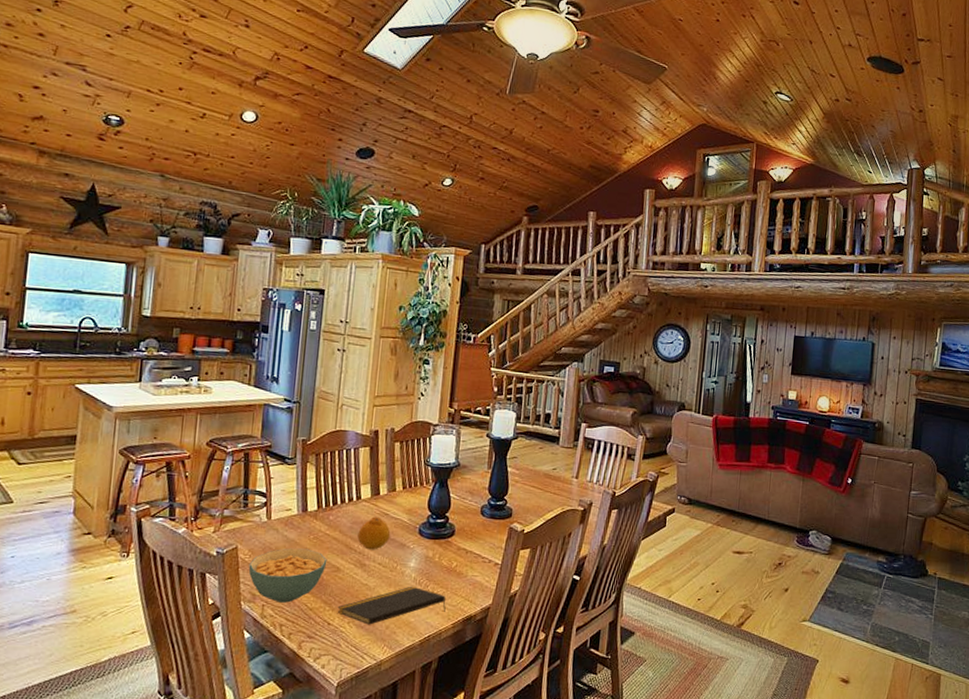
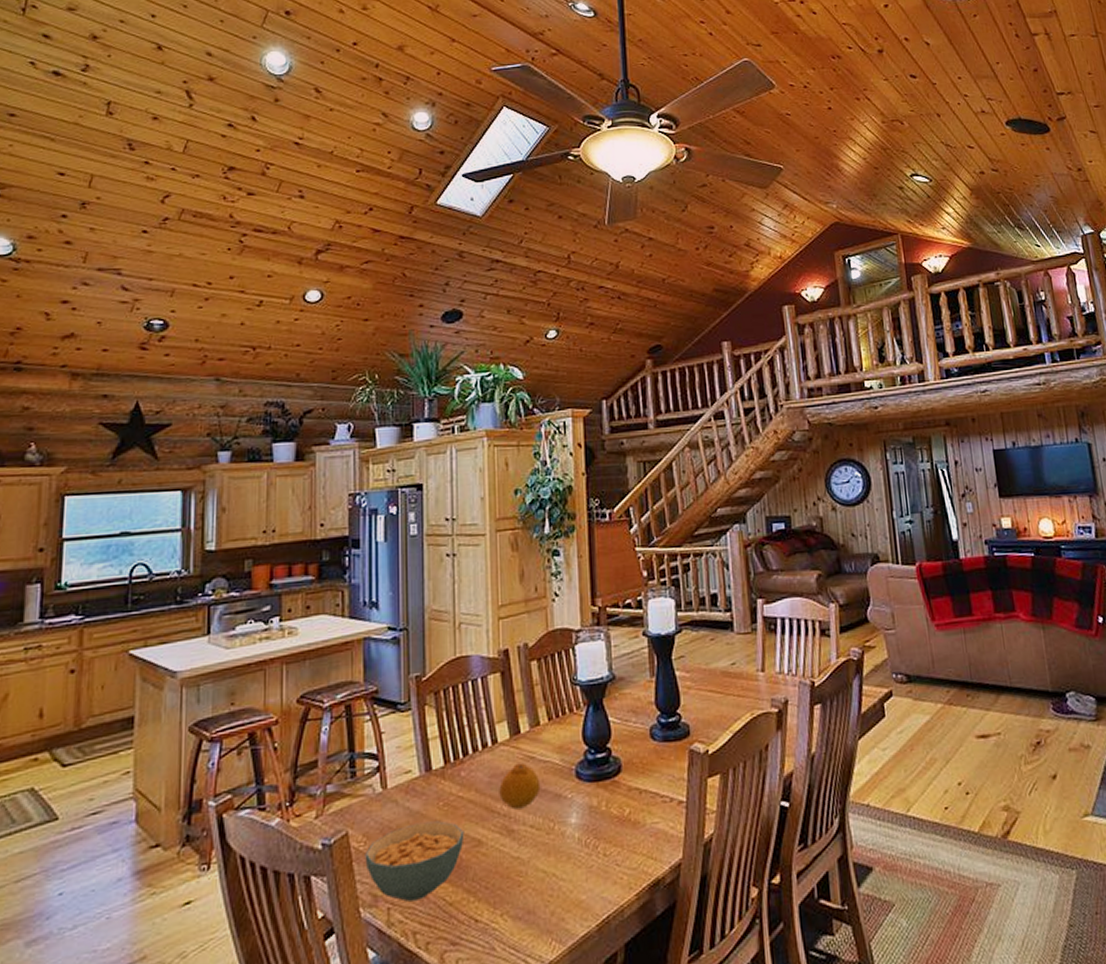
notepad: present [337,586,446,625] -> none [485,849,624,914]

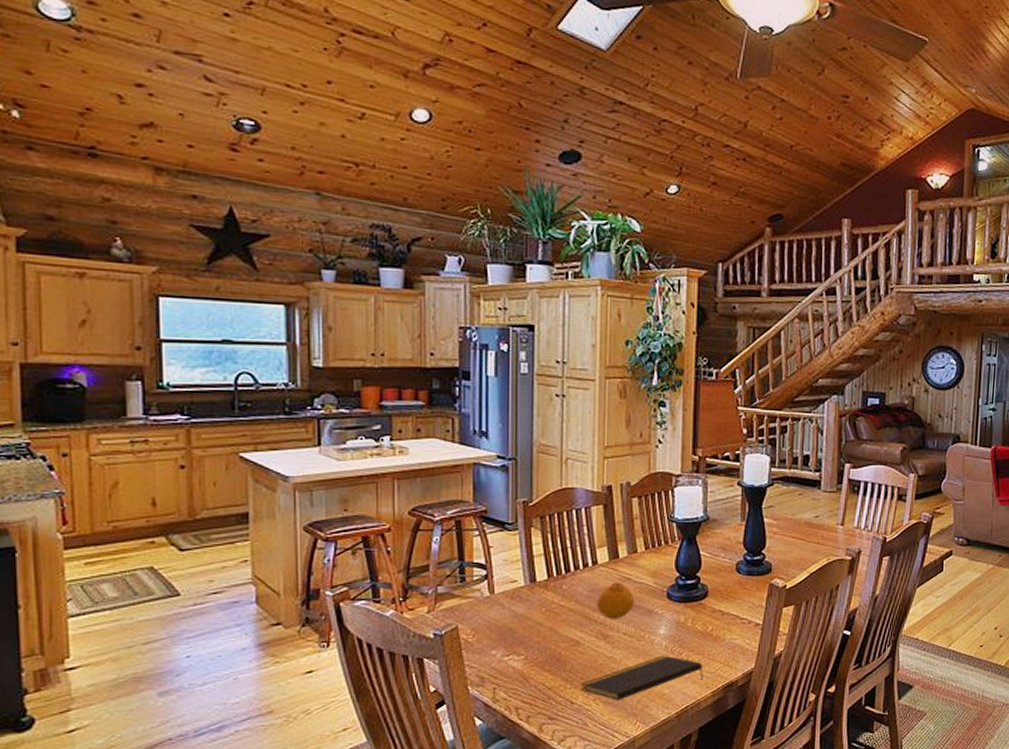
cereal bowl: present [365,821,465,902] -> none [473,623,564,684]
notepad: none [485,849,624,914] -> present [580,655,703,701]

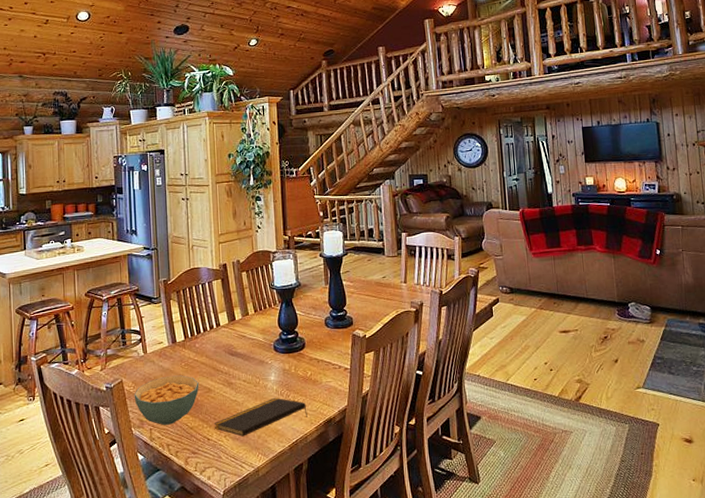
cereal bowl: none [473,623,564,684] -> present [134,375,199,425]
fruit: present [597,582,635,619] -> none [222,339,250,370]

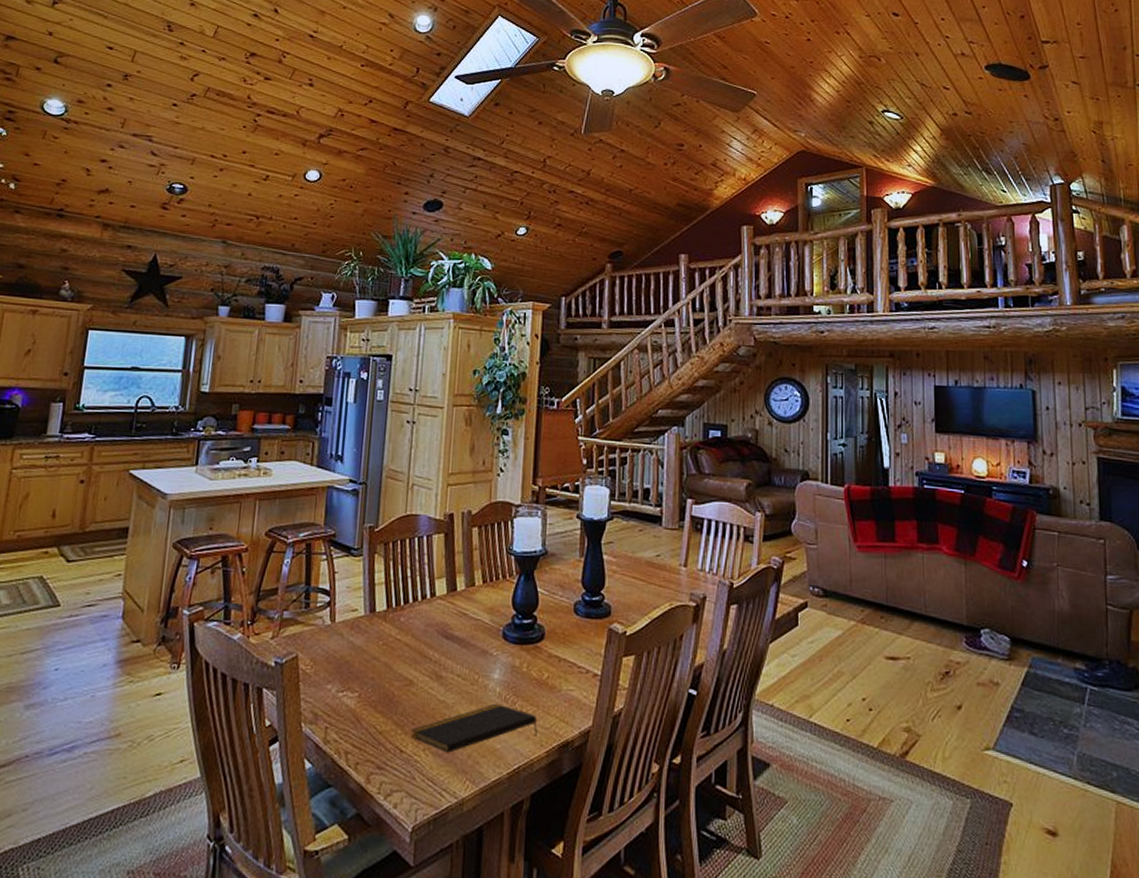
cereal bowl: present [134,375,199,425] -> none [310,656,399,725]

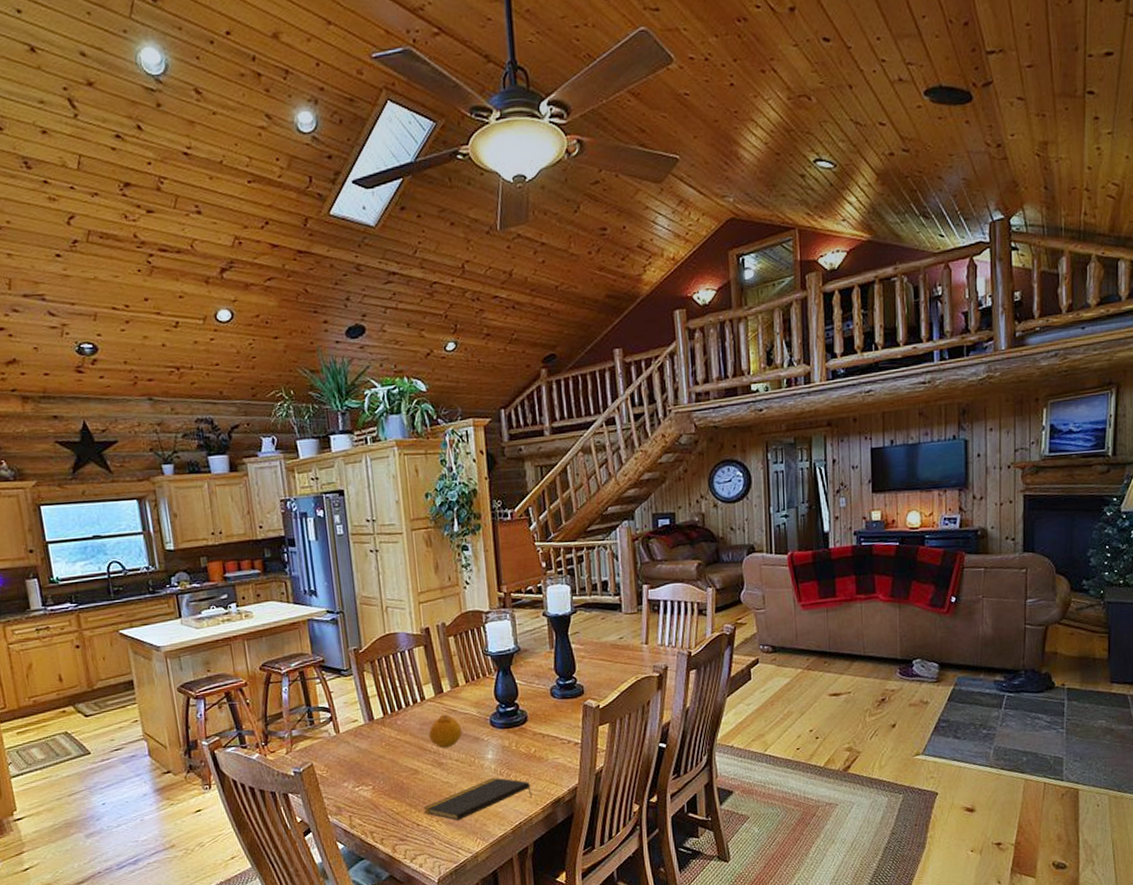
fruit: none [432,617,470,659] -> present [429,714,462,748]

